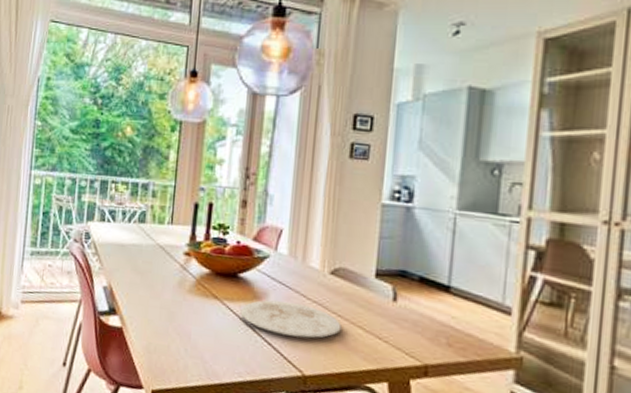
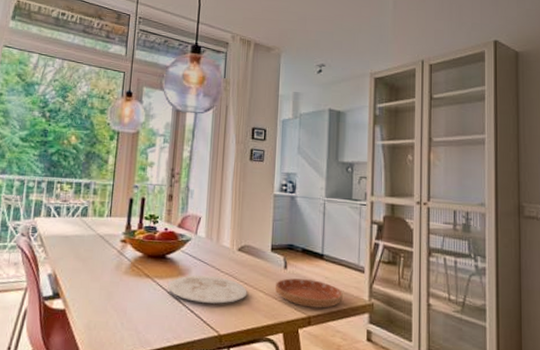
saucer: none [379,313,477,357] -> present [274,278,343,309]

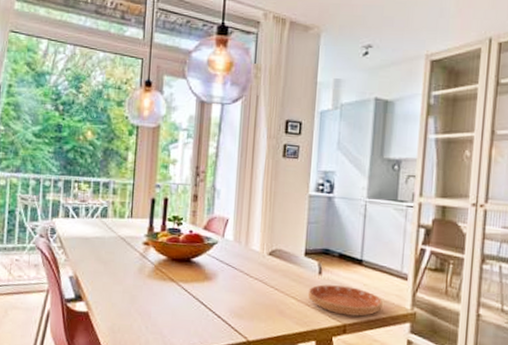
plate: present [168,275,247,304] -> none [194,280,278,310]

